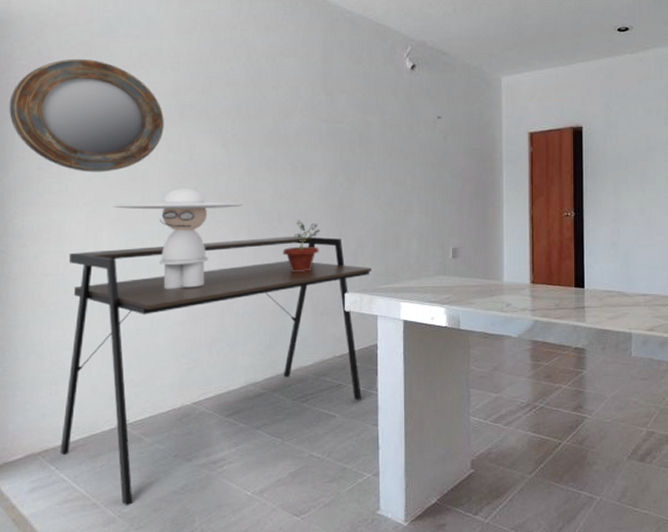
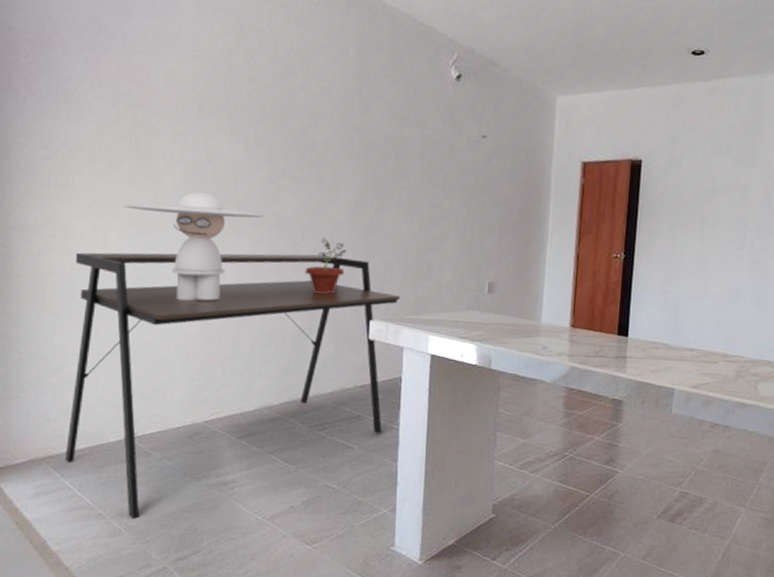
home mirror: present [9,58,164,172] -> none [11,36,181,168]

